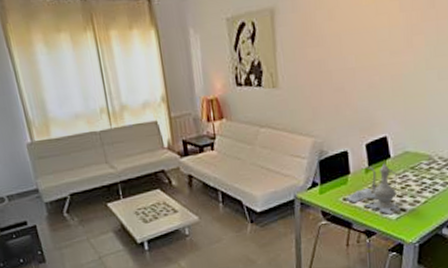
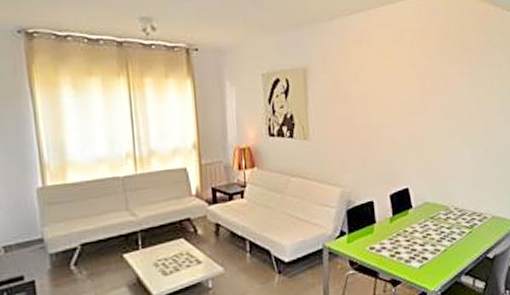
teapot: present [346,162,401,215] -> none [372,212,424,263]

